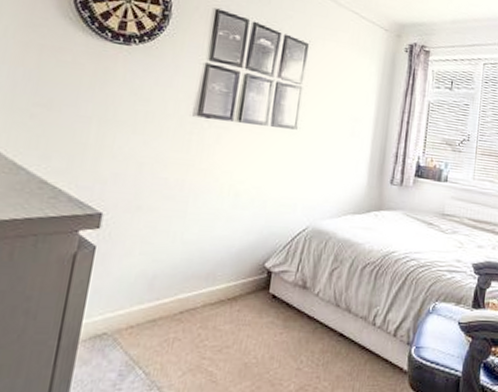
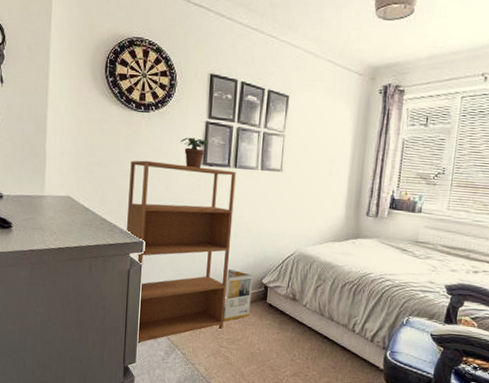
bookshelf: none [76,104,240,363] -> present [125,160,236,343]
potted plant: none [171,80,207,120] -> present [181,137,208,168]
cardboard box: none [210,249,253,321] -> present [224,268,253,321]

